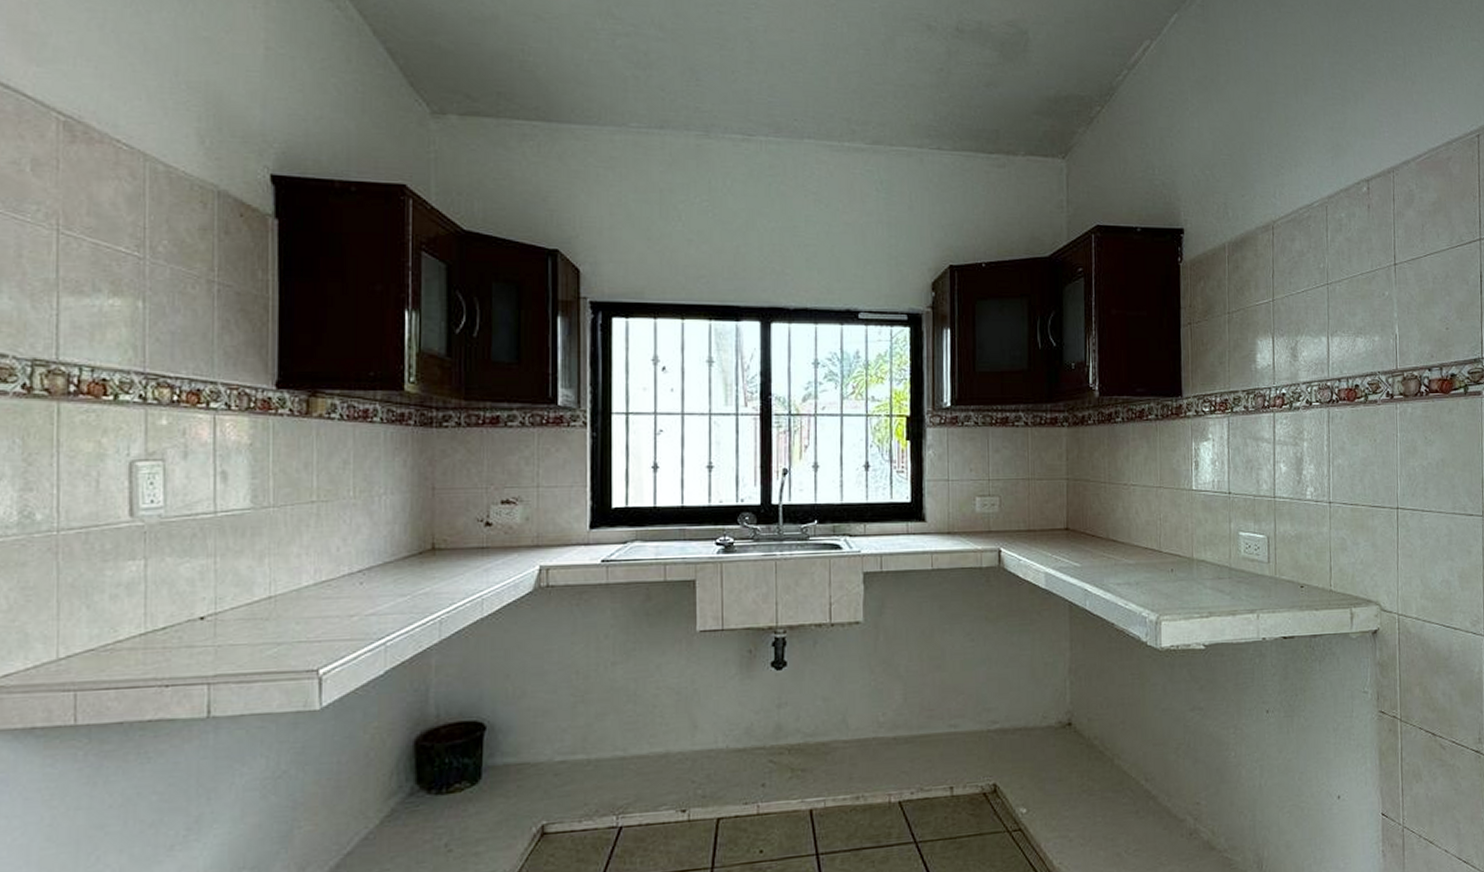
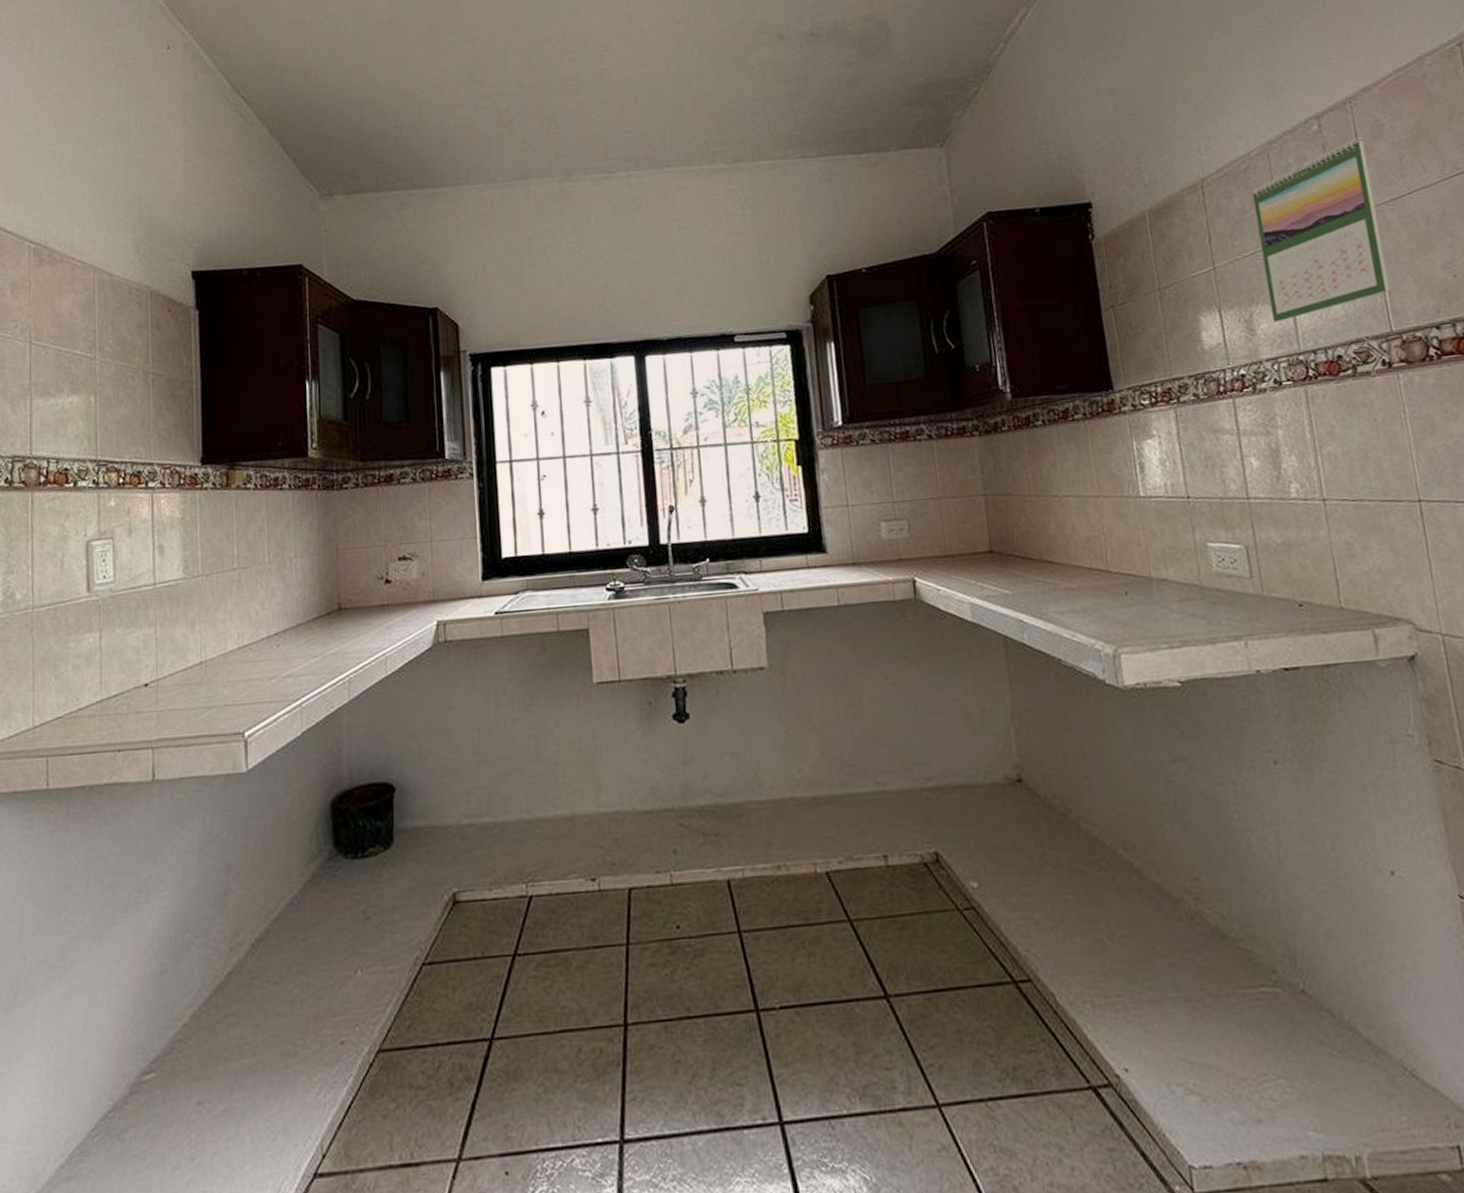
calendar: none [1310,203,1401,352] -> present [1252,137,1391,323]

